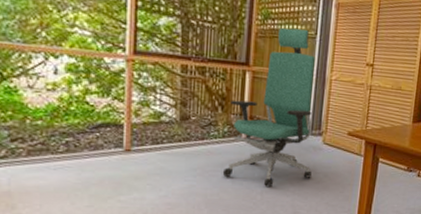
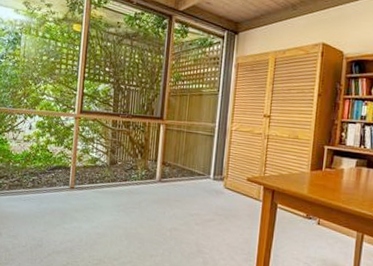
chair: present [222,28,315,187] -> none [139,87,218,225]

